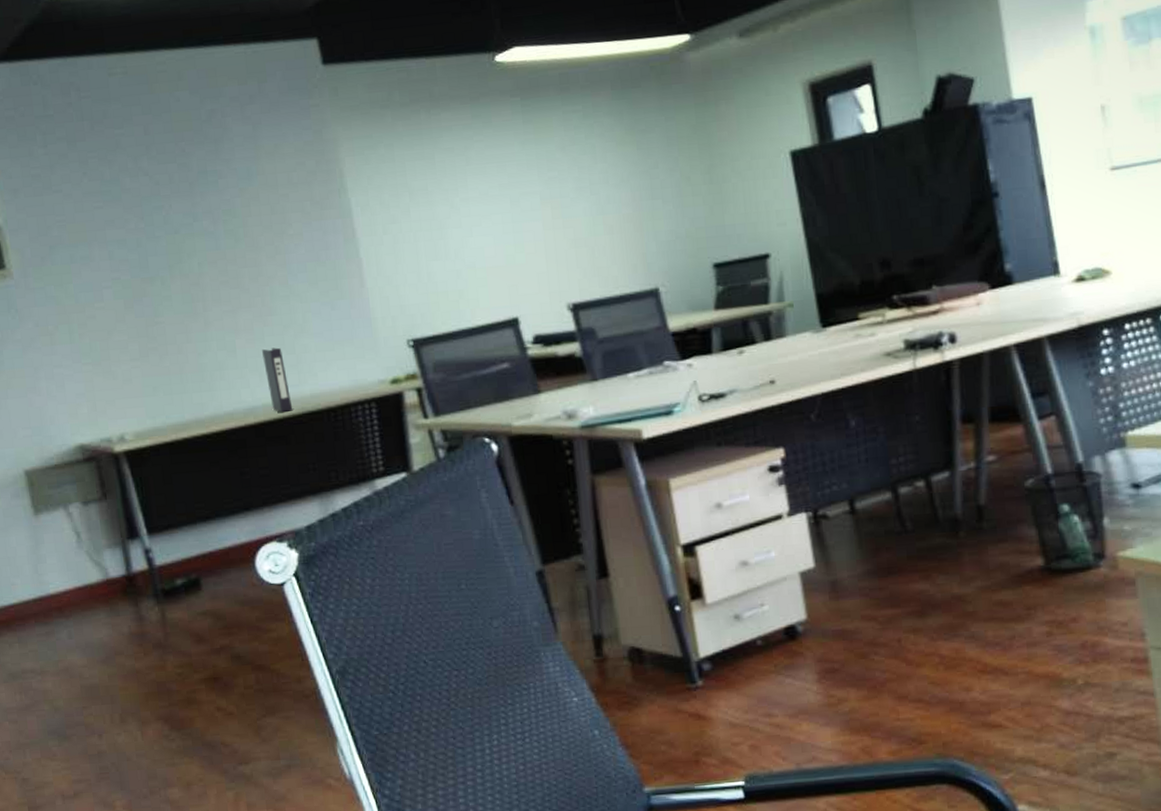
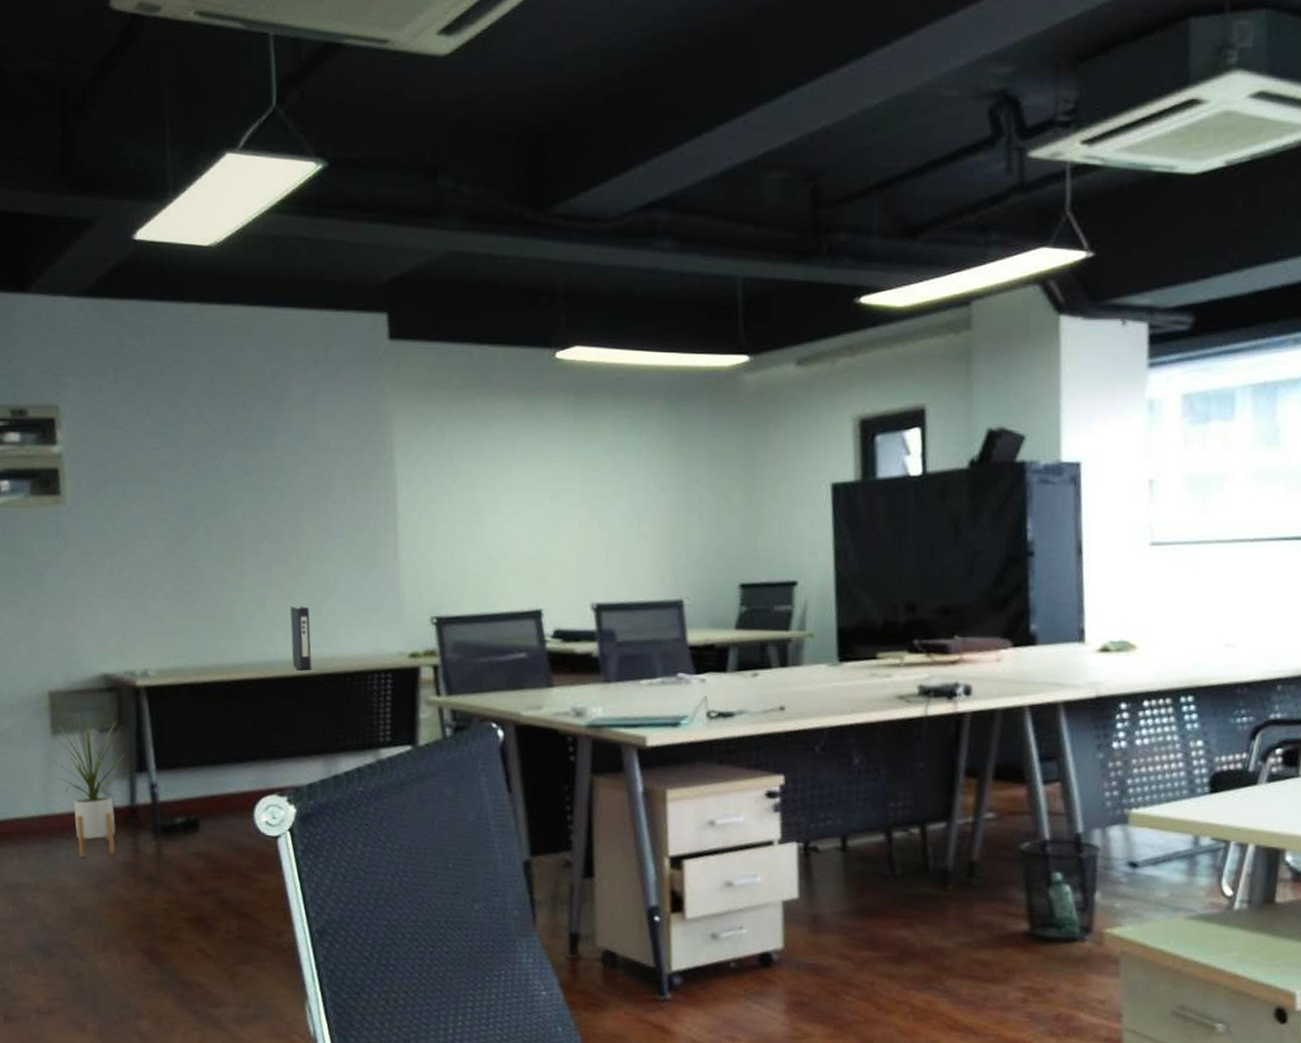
house plant: none [28,484,124,635] -> present [43,712,132,858]

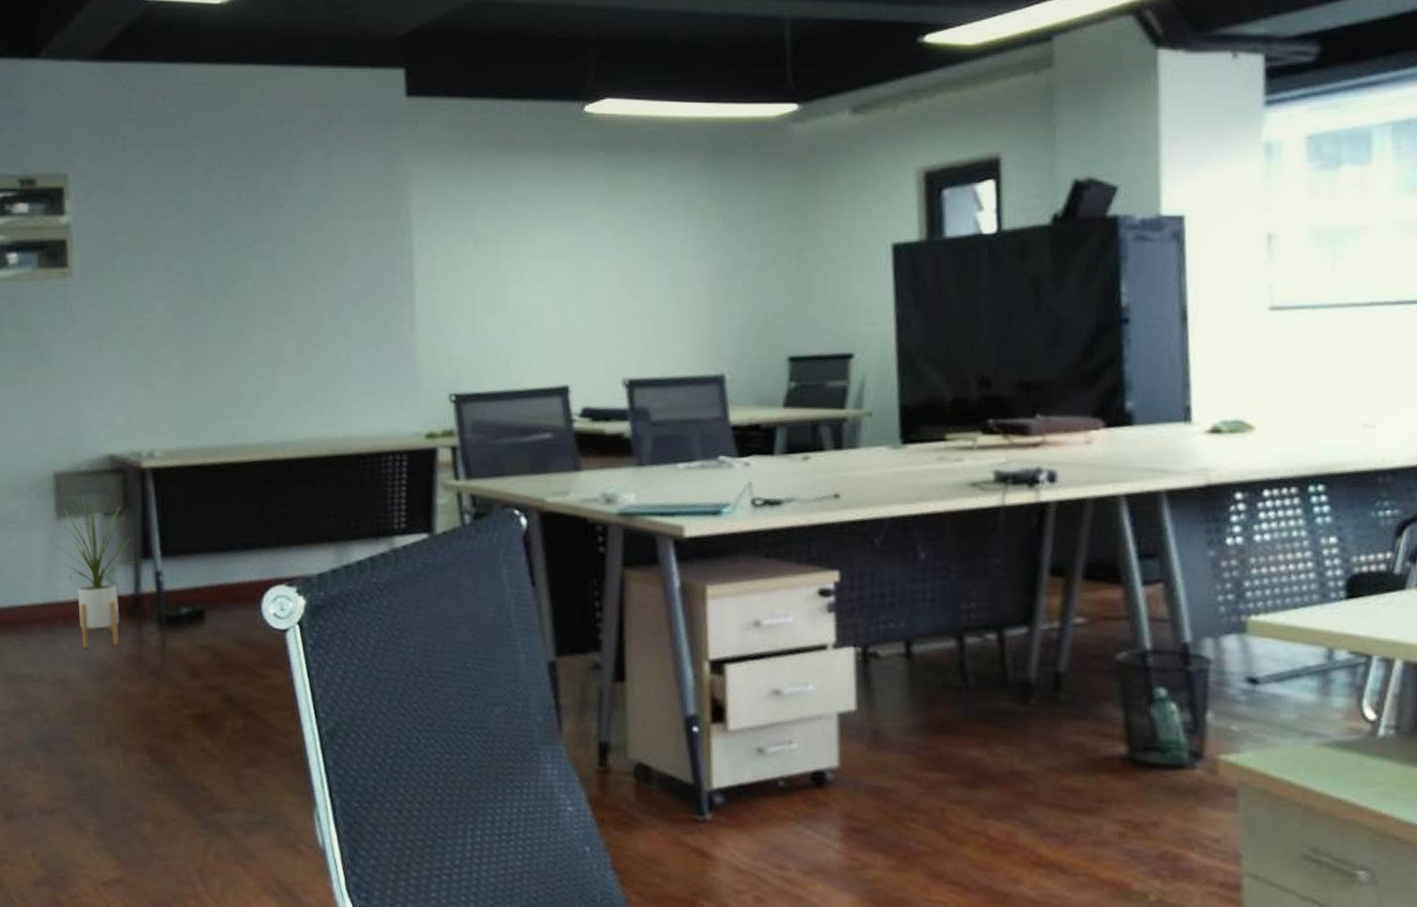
binder: present [290,606,312,671] -> none [300,383,323,452]

